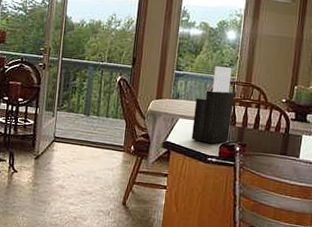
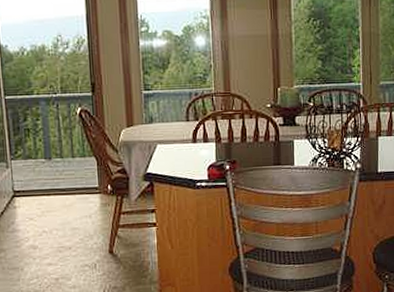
knife block: present [191,65,235,144] -> none [172,77,216,167]

